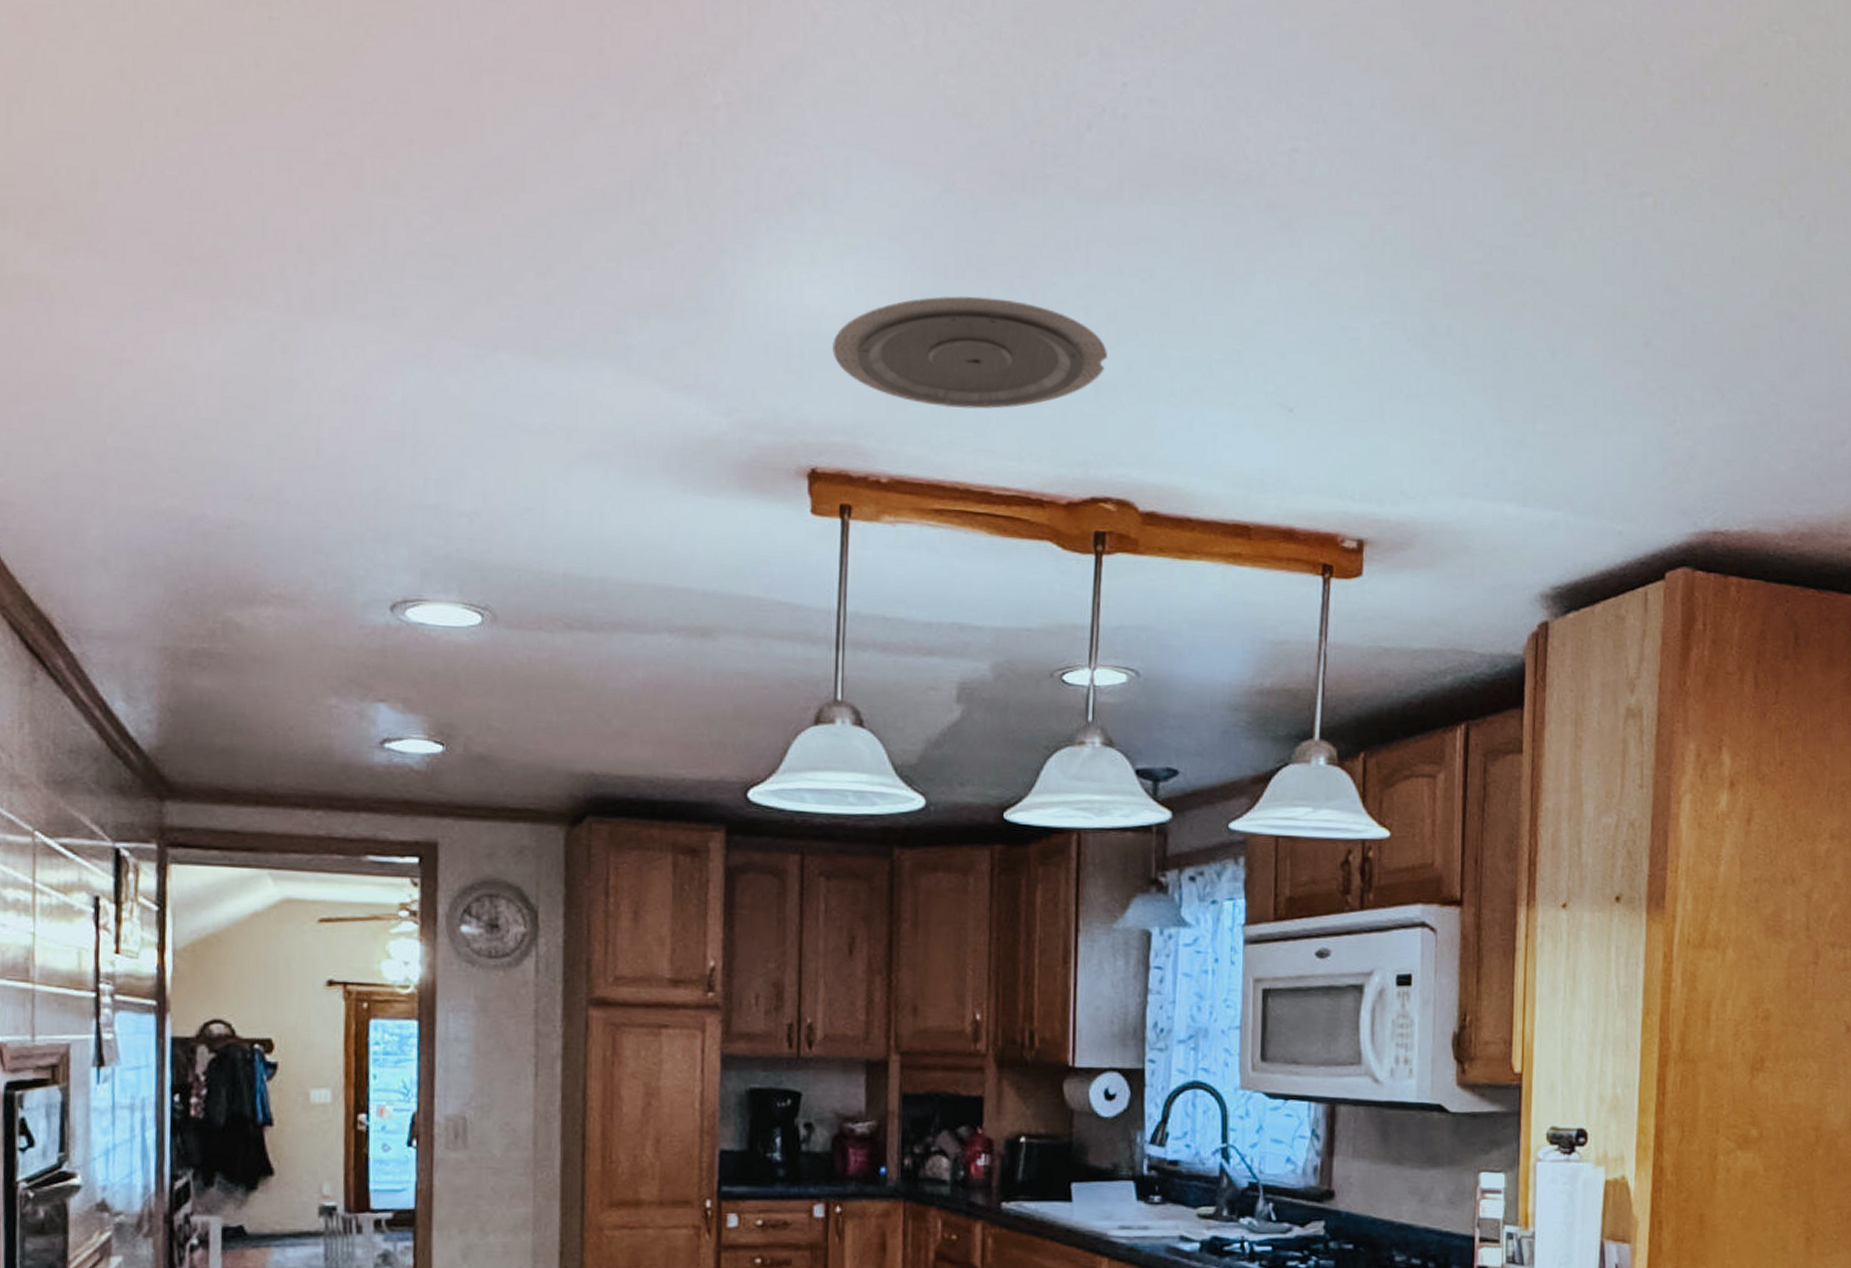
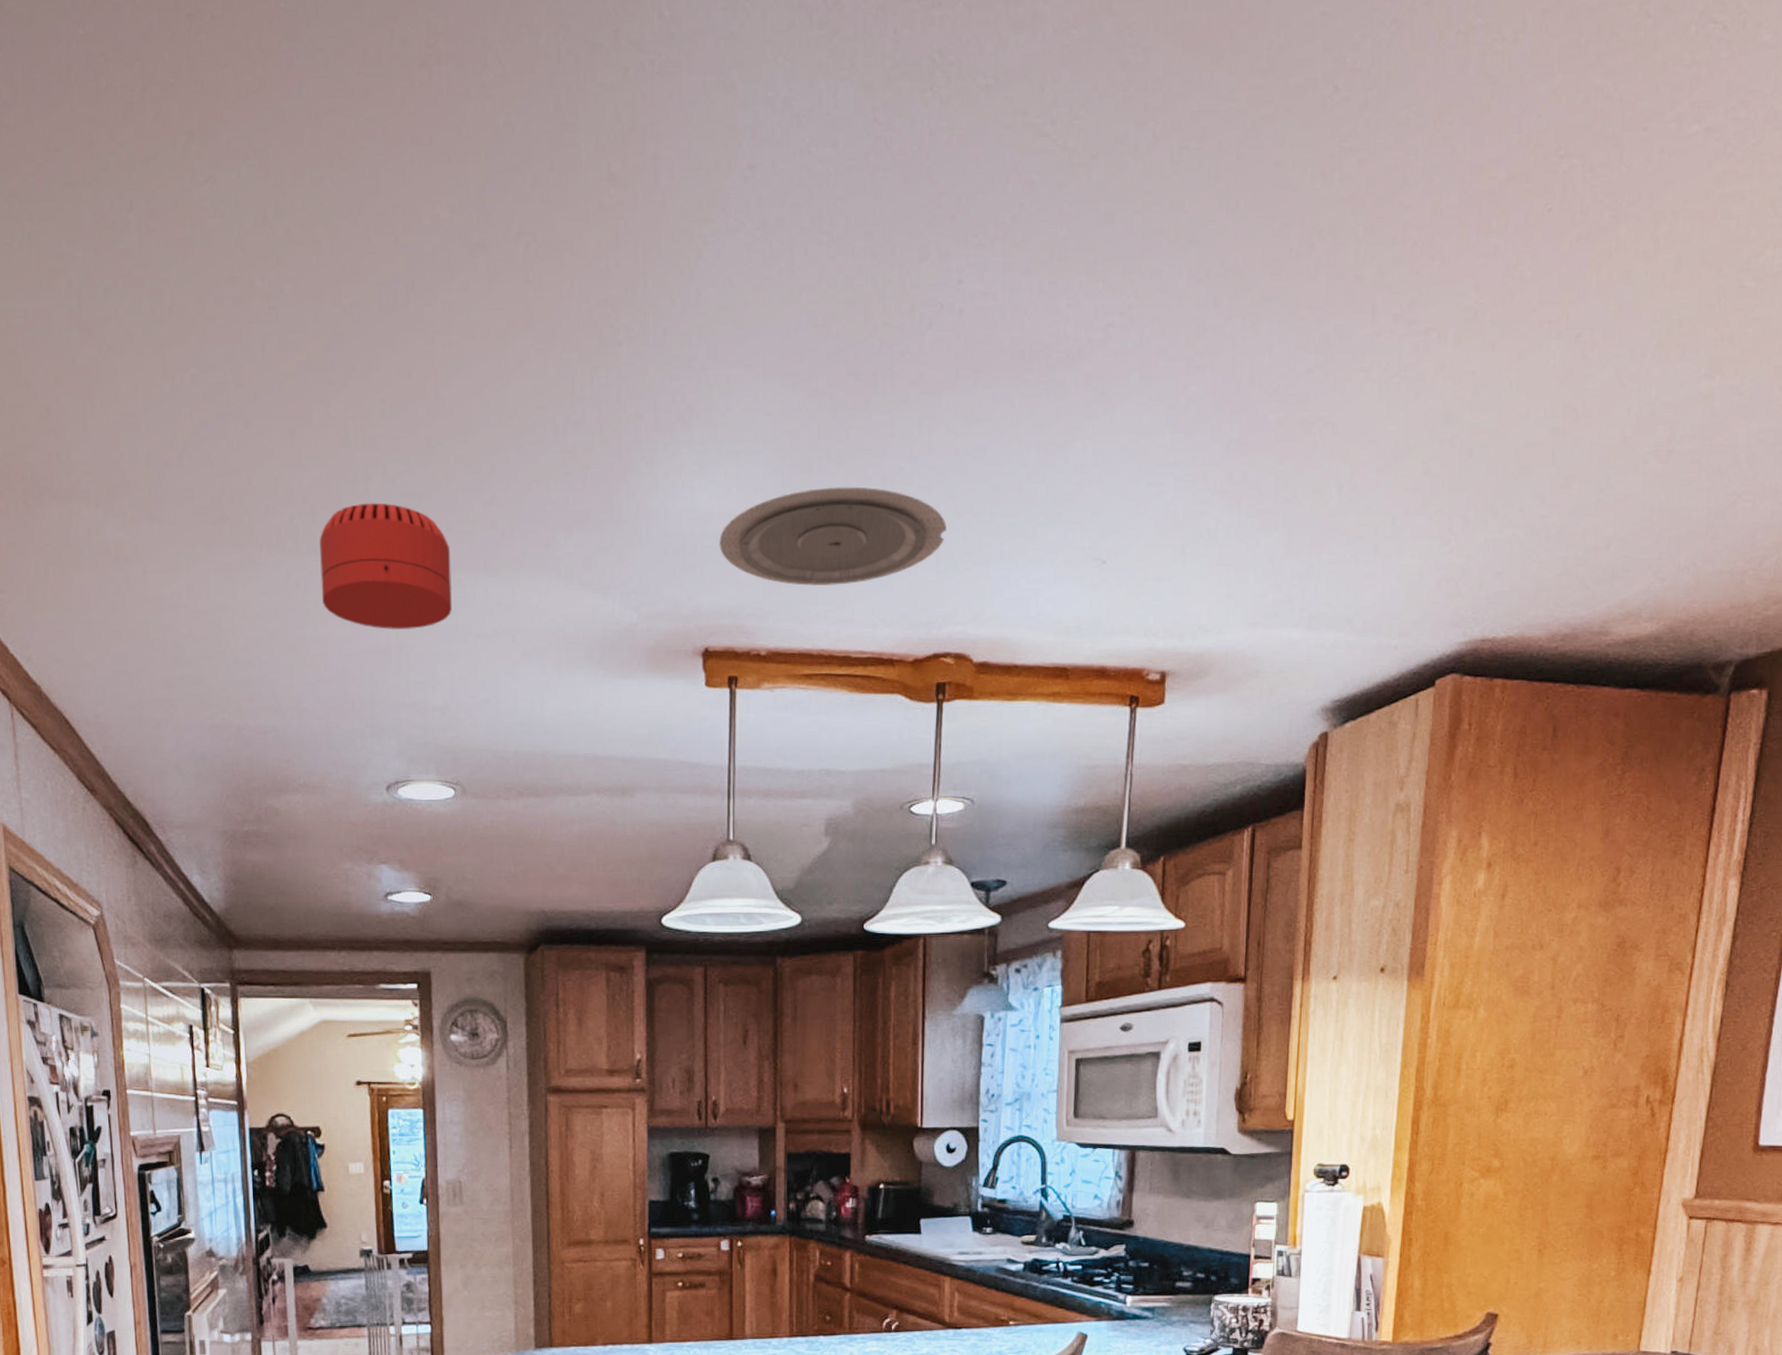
smoke detector: none [316,259,491,416] -> present [319,503,453,630]

